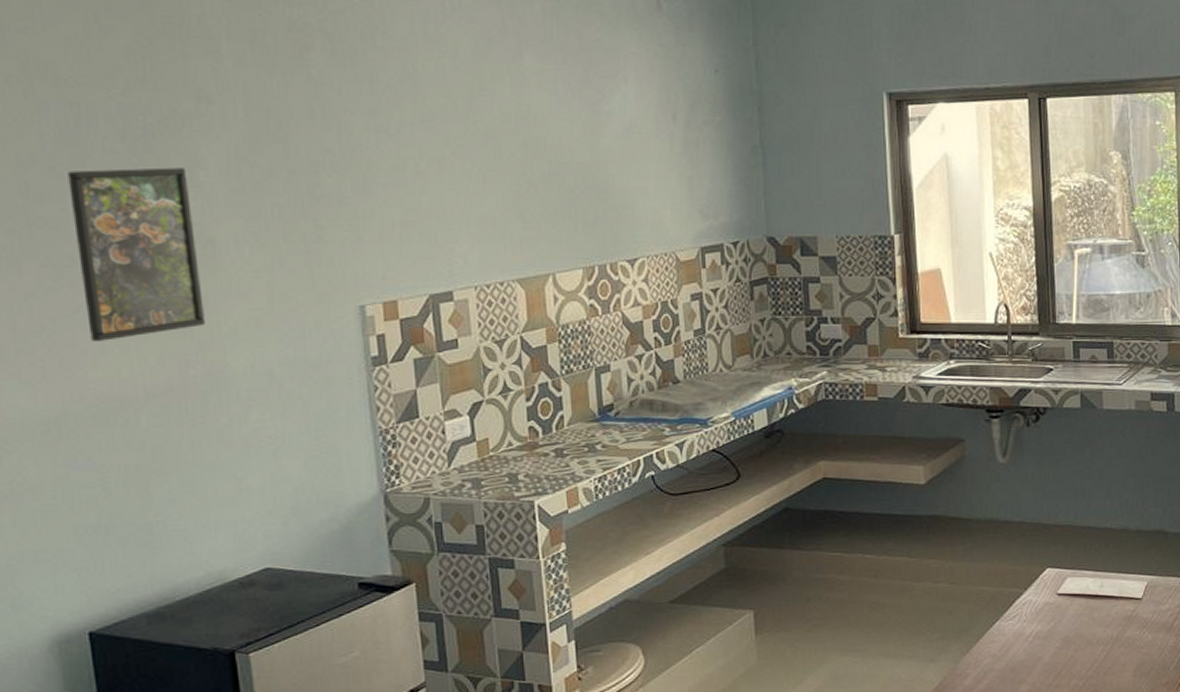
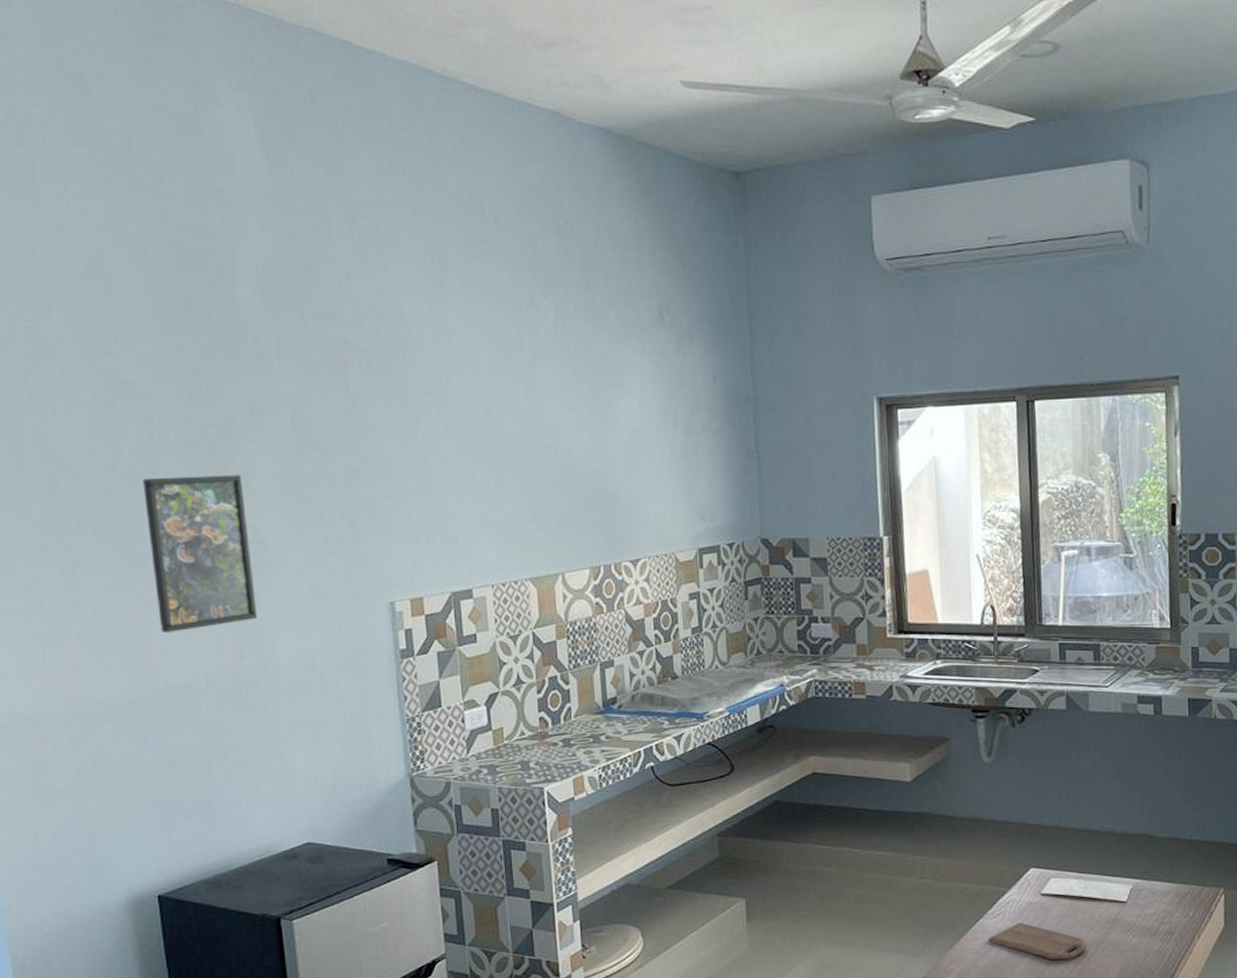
cutting board: none [1004,623,1103,660] -> present [988,923,1086,961]

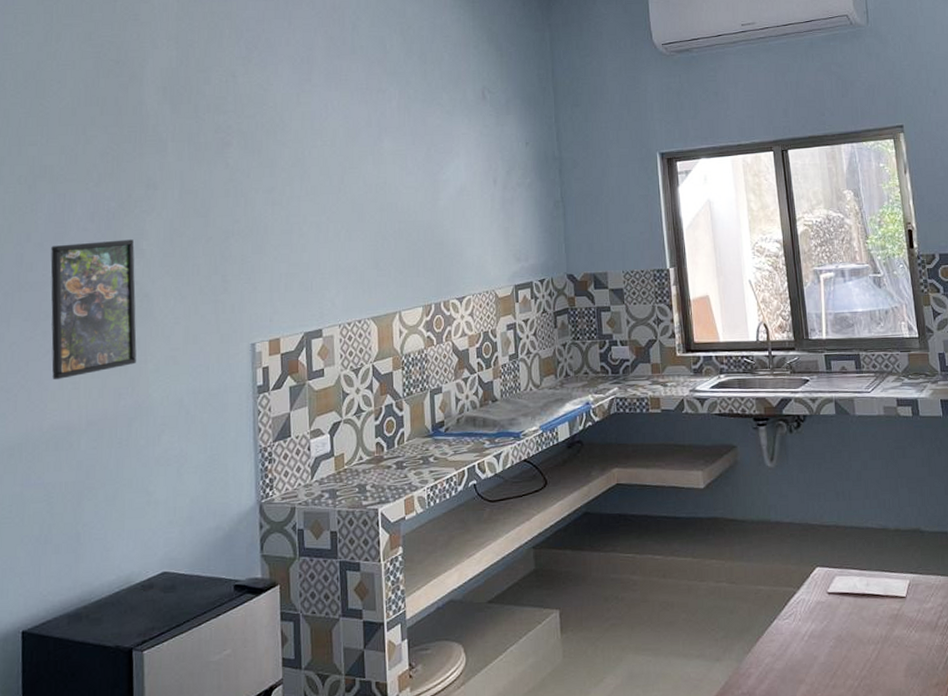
cutting board: present [988,923,1086,961] -> none [782,622,874,660]

